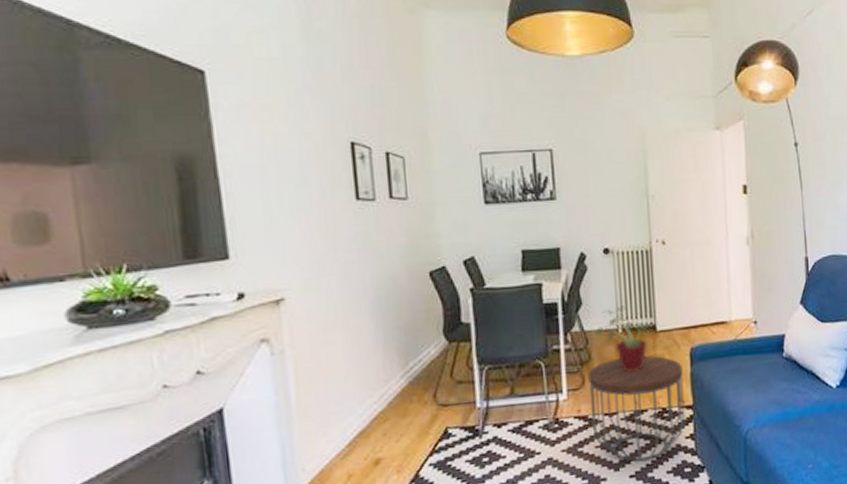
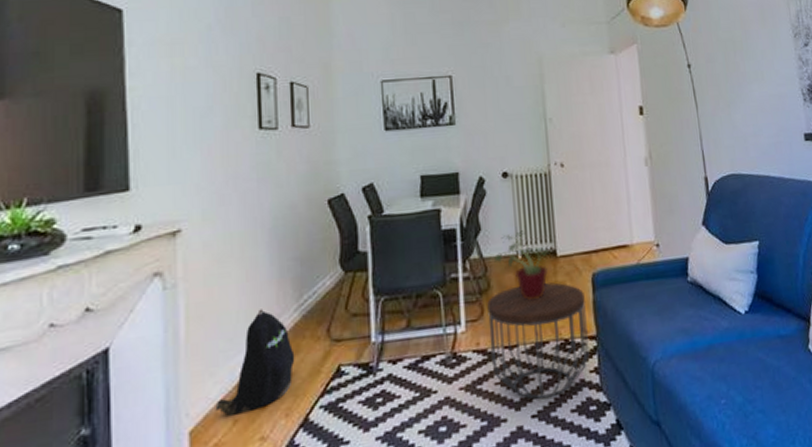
backpack: none [329,375,404,471] -> present [215,309,295,416]

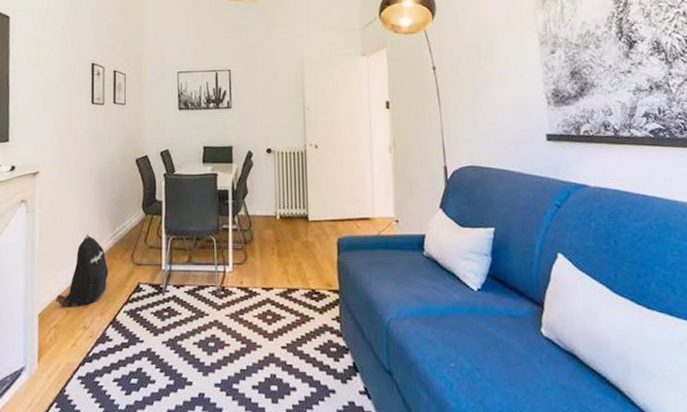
side table: present [487,282,590,400] -> none [250,241,332,335]
potted plant: present [494,230,551,300] -> none [258,197,303,253]

